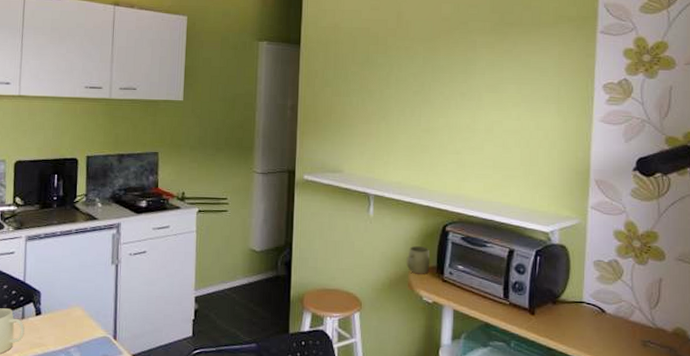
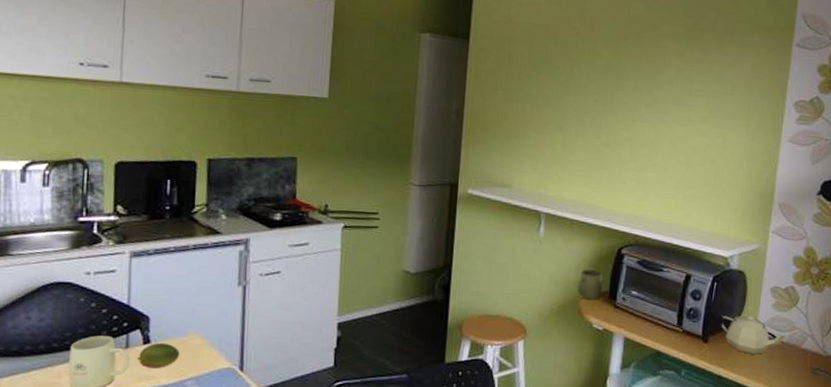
fruit: none [31,314,65,338] -> present [137,342,180,370]
teapot: none [545,288,614,327] -> present [720,315,787,355]

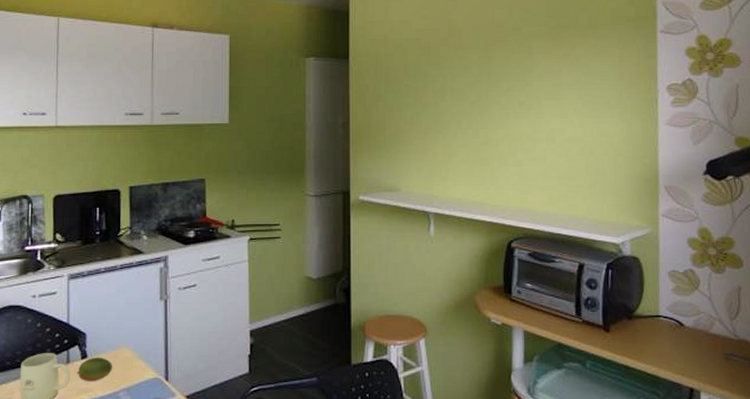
mug: present [577,269,603,300] -> none [471,264,497,295]
teapot: present [720,315,787,355] -> none [620,302,692,342]

